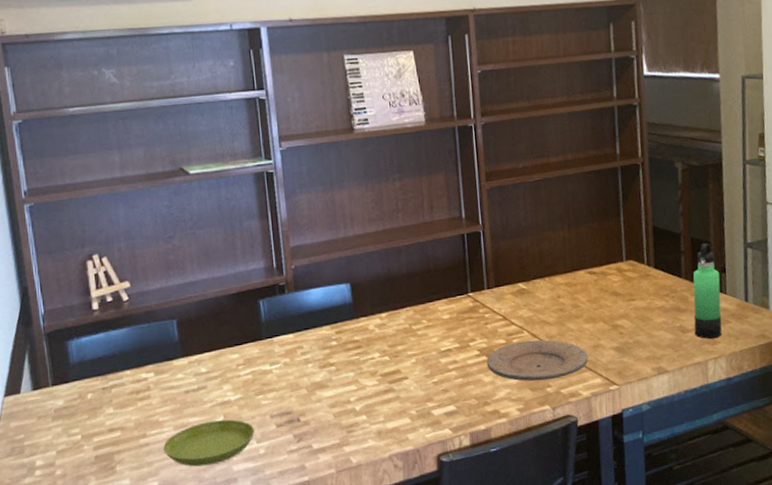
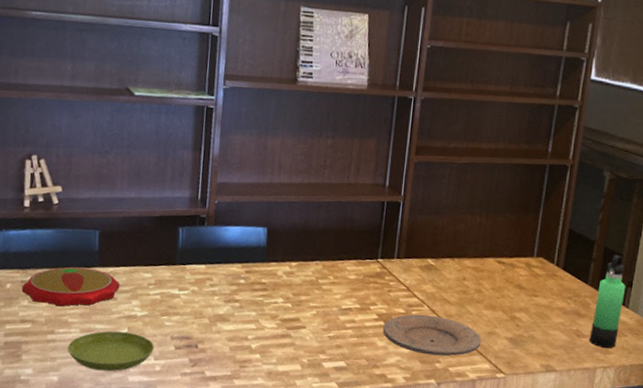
plate: none [104,360,208,407] -> present [21,267,120,306]

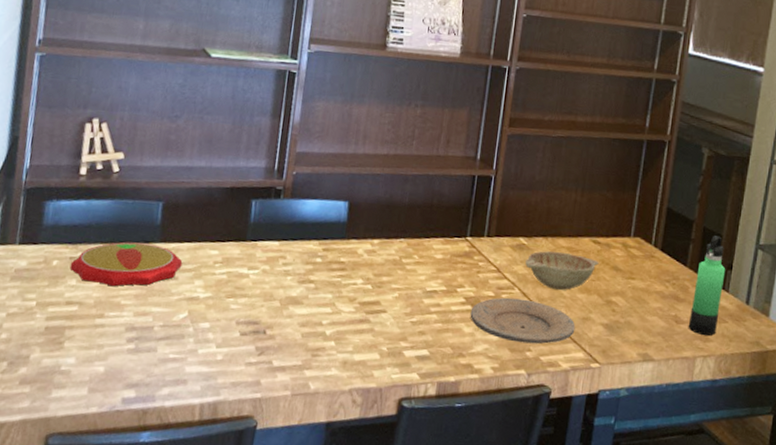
saucer: present [68,331,154,372] -> none [118,314,217,361]
decorative bowl: none [433,271,503,307] -> present [525,251,599,290]

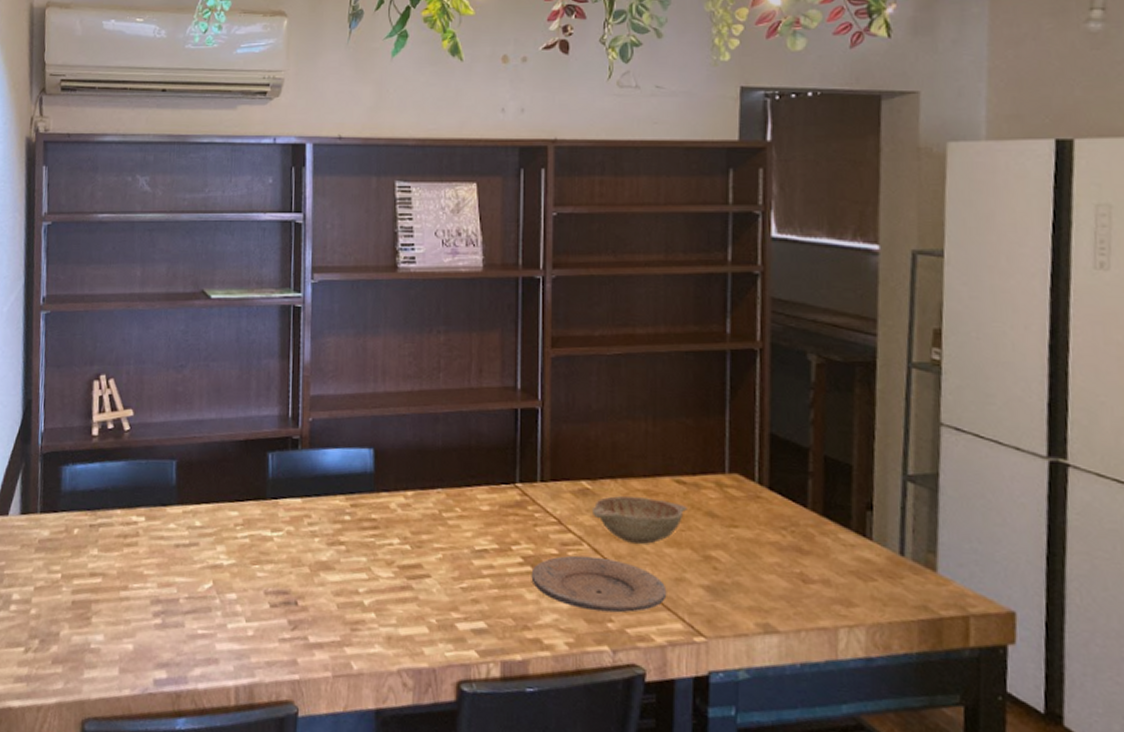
plate: present [70,242,183,286] -> none [90,506,202,555]
thermos bottle: present [688,235,726,336] -> none [820,466,864,599]

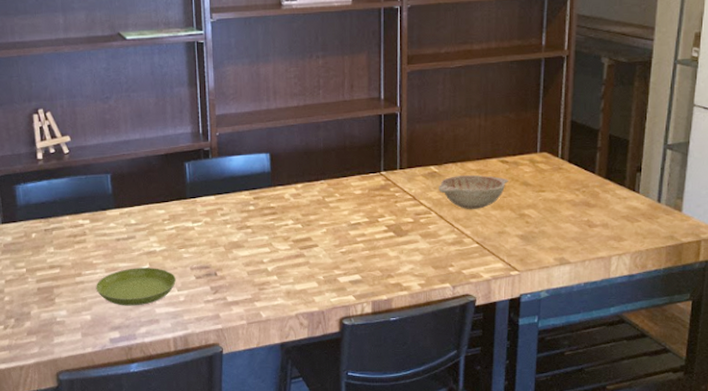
saucer: none [144,585,245,638] -> present [96,268,176,306]
plate: present [531,555,667,613] -> none [393,221,492,260]

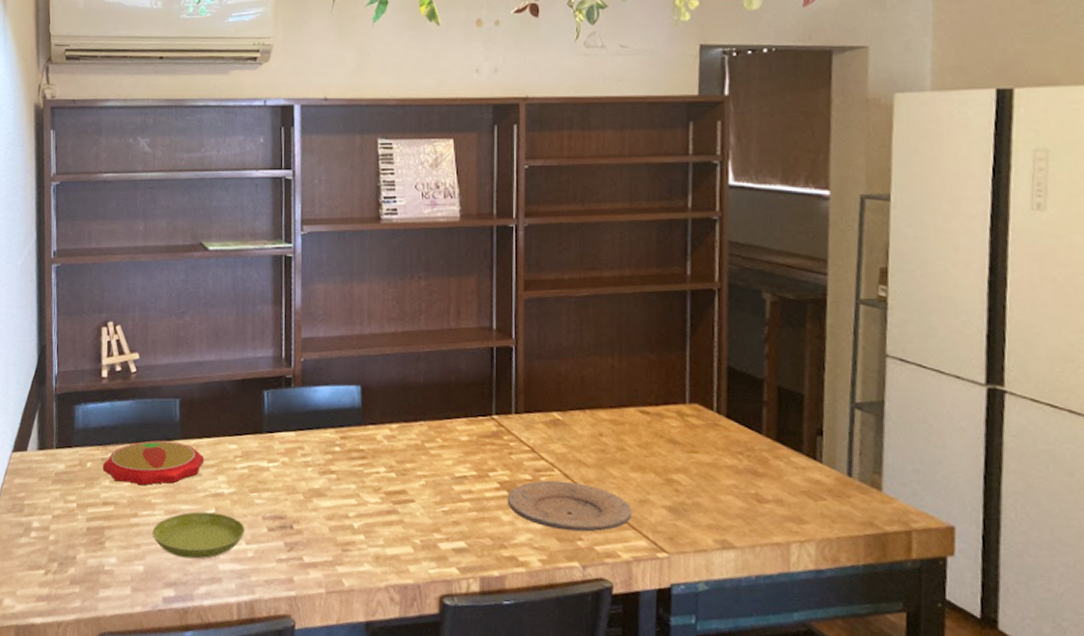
plate: none [46,211,137,249] -> present [102,440,205,485]
plate: none [393,221,492,260] -> present [507,480,632,532]
decorative bowl: present [439,175,509,209] -> none [563,426,651,469]

